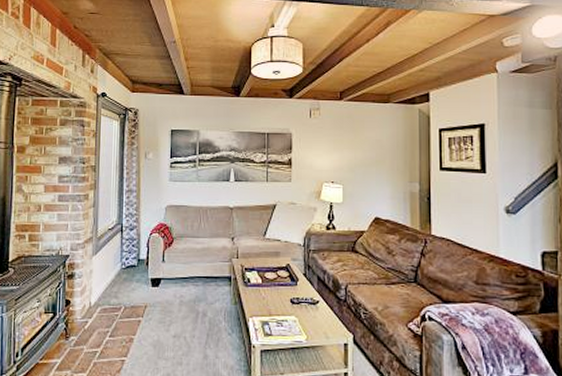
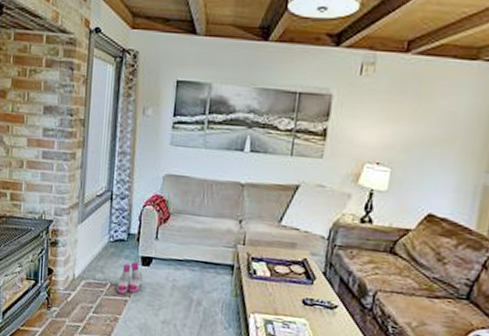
boots: none [129,284,154,316] -> present [115,262,143,295]

